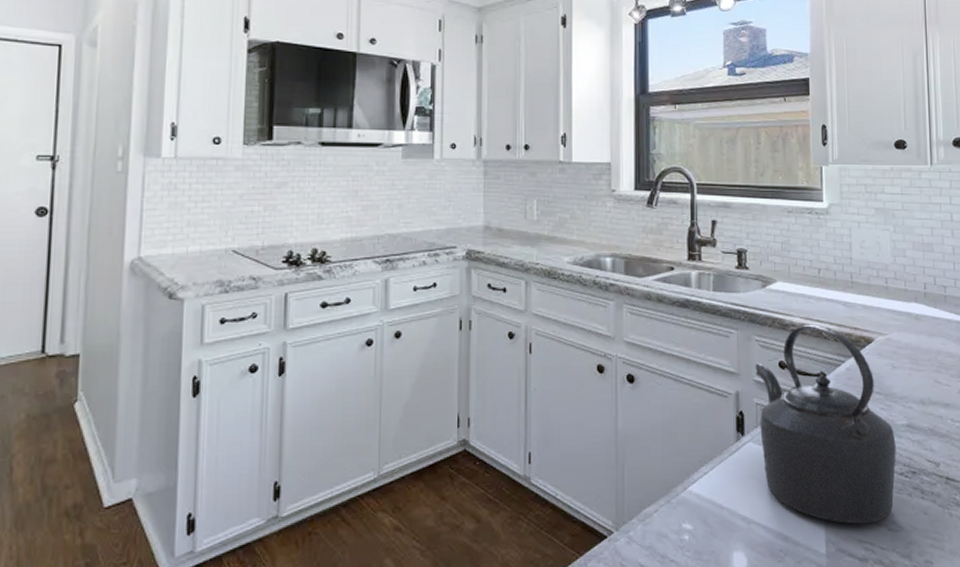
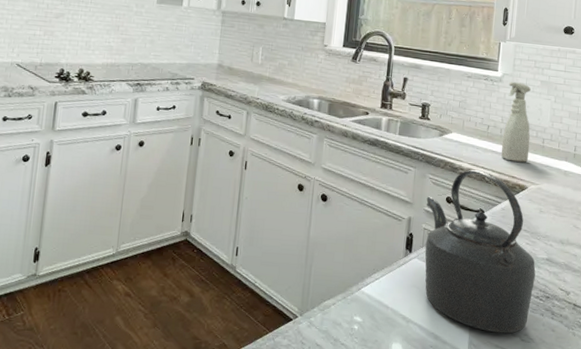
spray bottle: none [837,213,872,309] -> present [501,82,532,163]

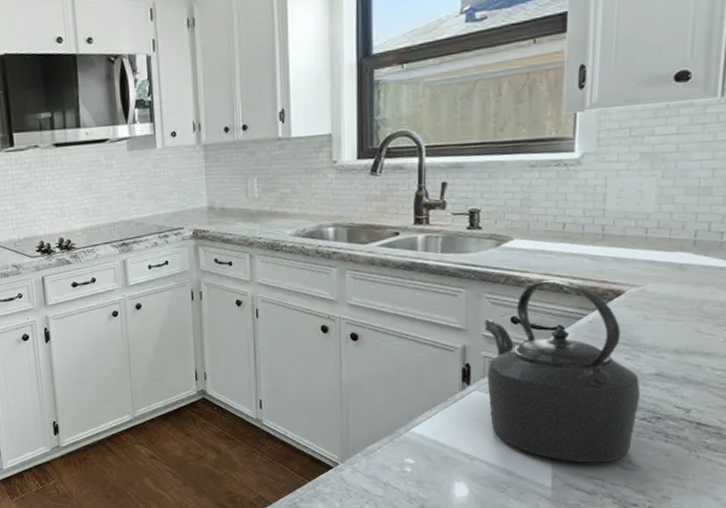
spray bottle: present [501,82,532,163] -> none [584,160,626,263]

